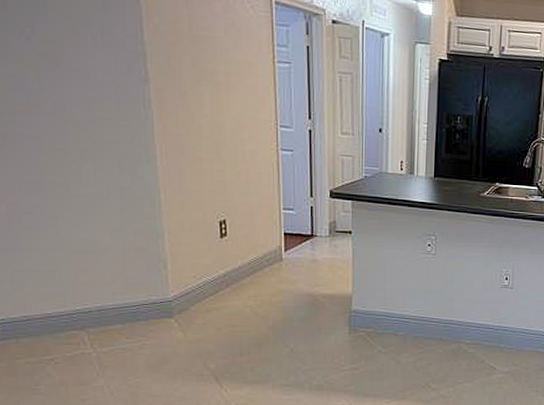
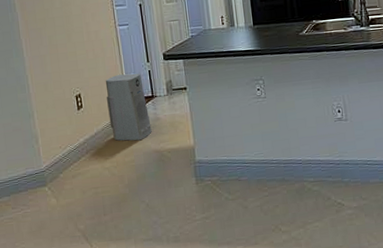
air purifier: none [257,205,307,281] -> present [105,73,152,141]

